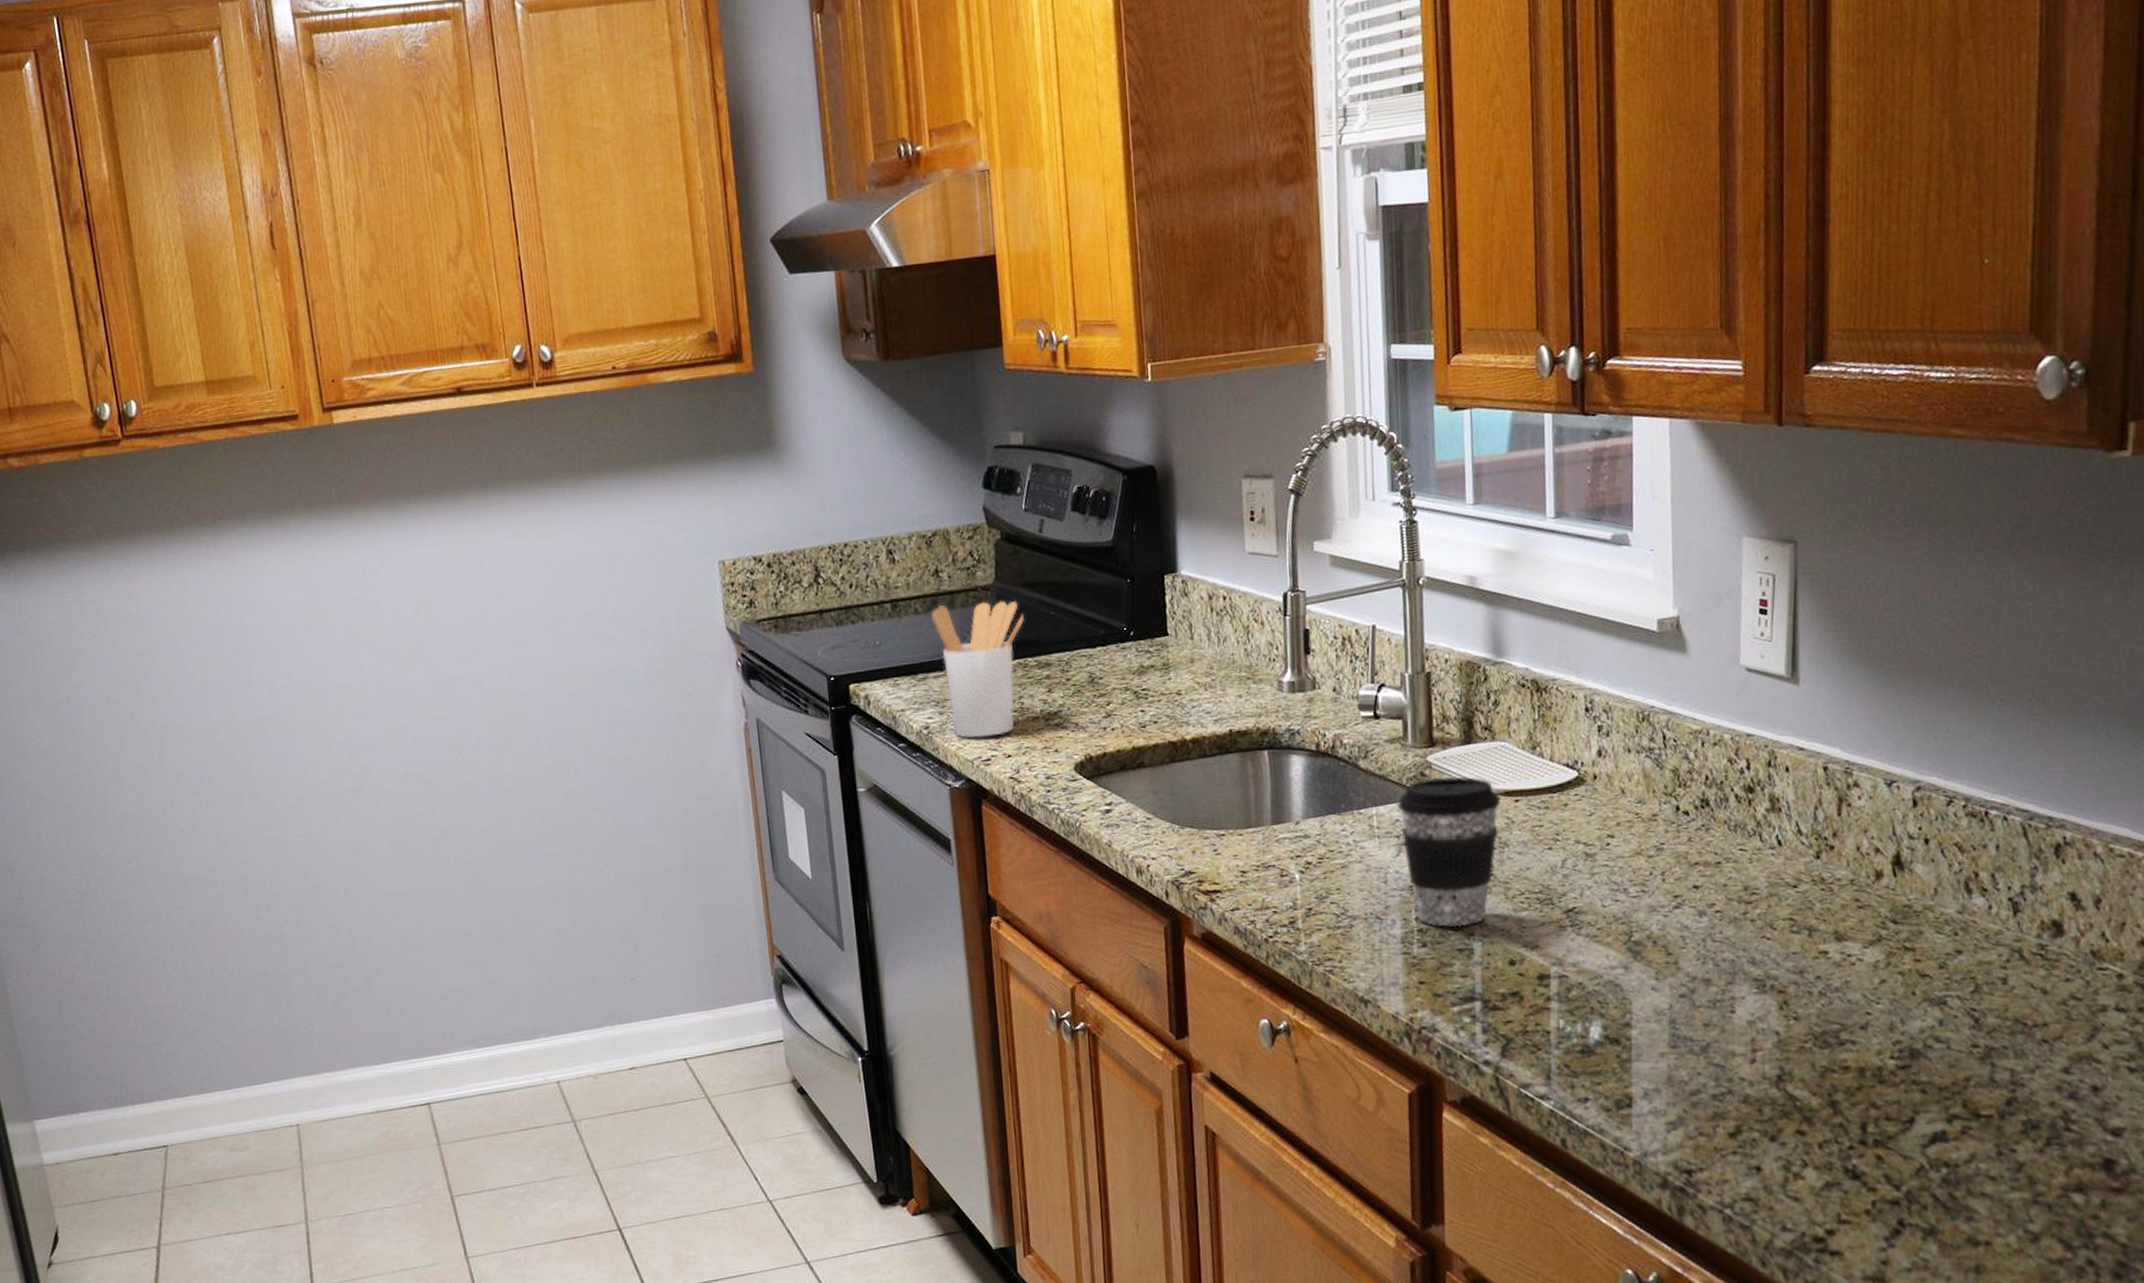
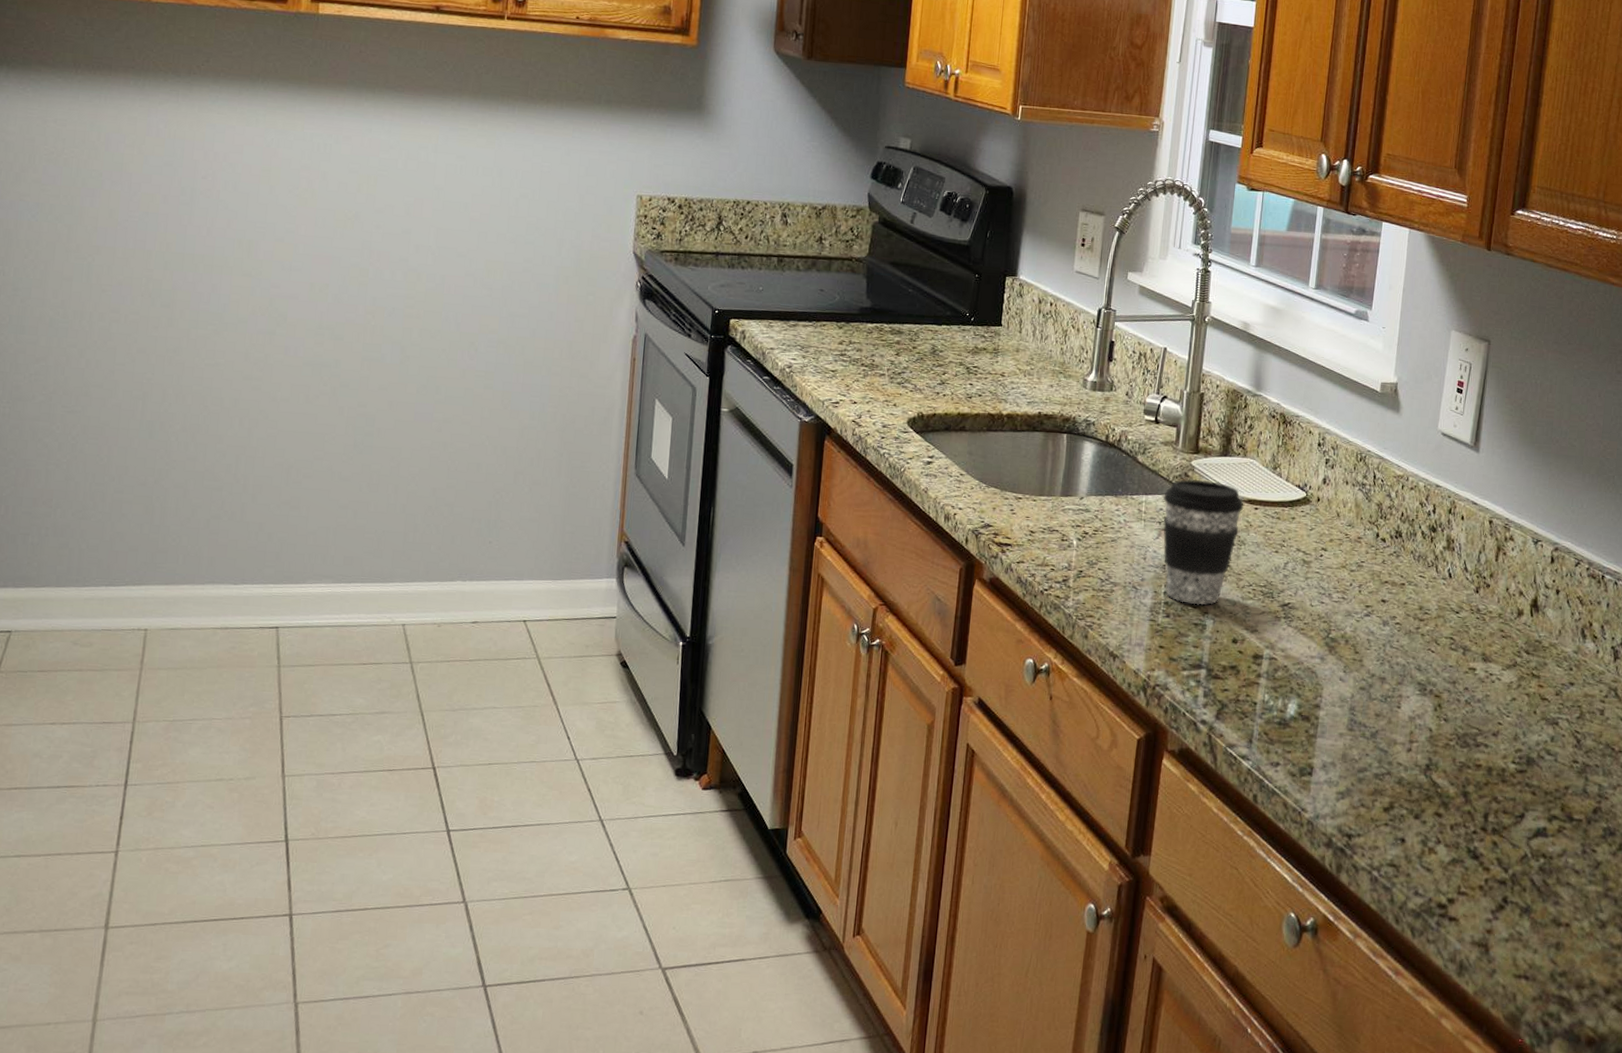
utensil holder: present [932,600,1024,738] -> none [810,266,887,384]

